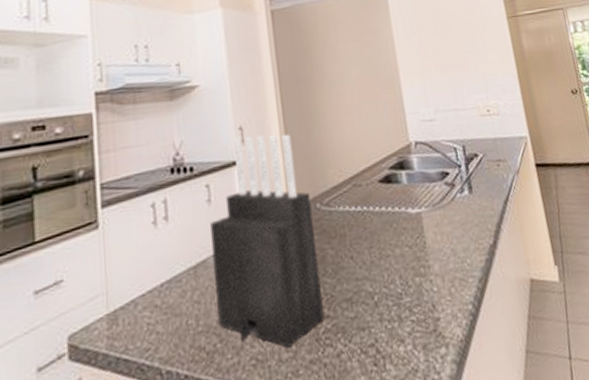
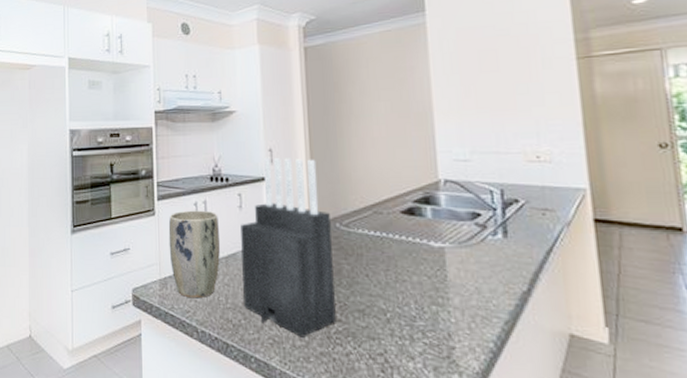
plant pot: none [117,211,187,331] -> present [168,210,221,299]

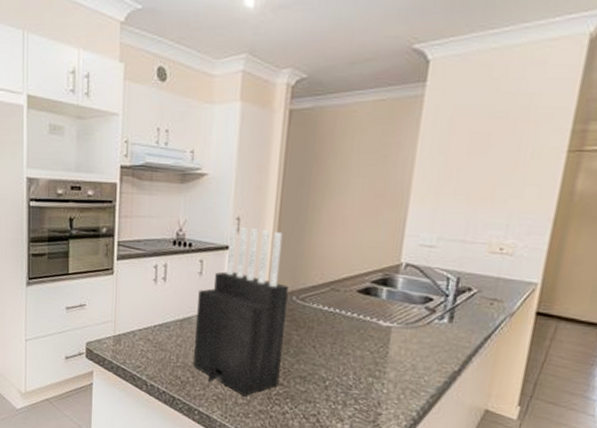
plant pot: present [168,210,221,299] -> none [125,272,178,356]

